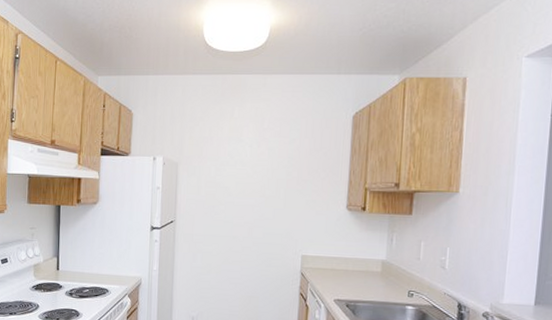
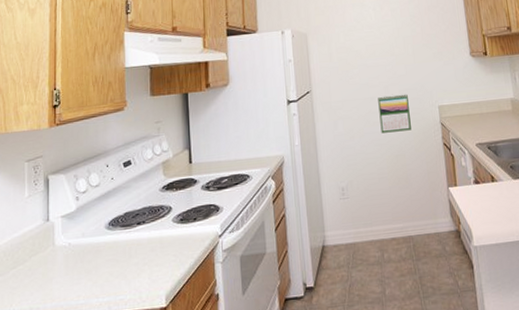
calendar: none [238,236,271,275] -> present [378,94,411,133]

